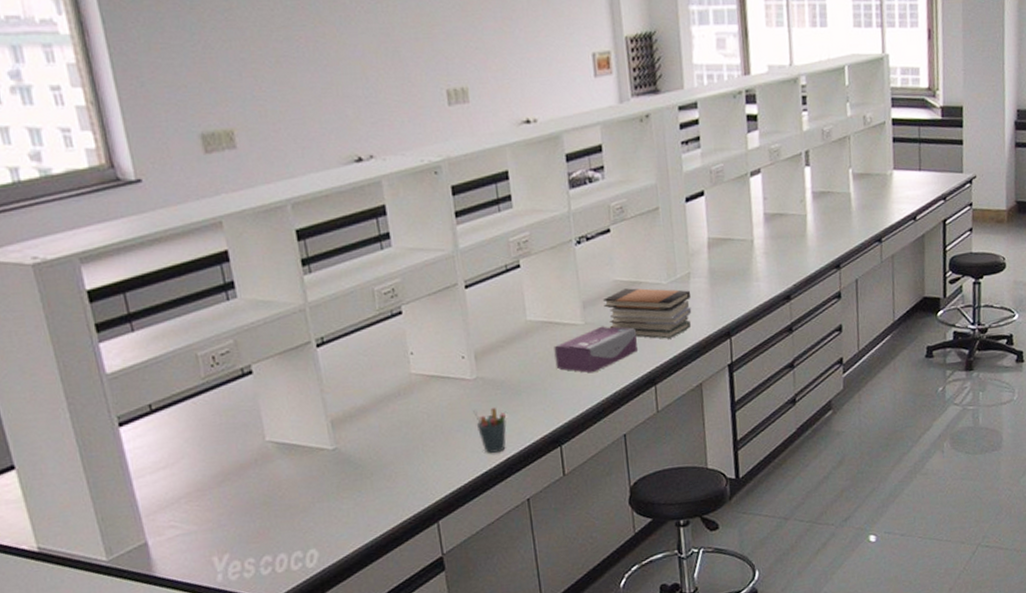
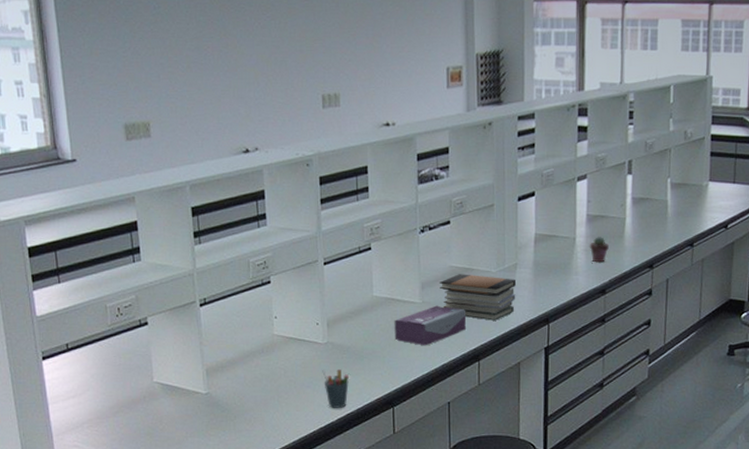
potted succulent: none [768,237,791,266] -> present [589,237,609,263]

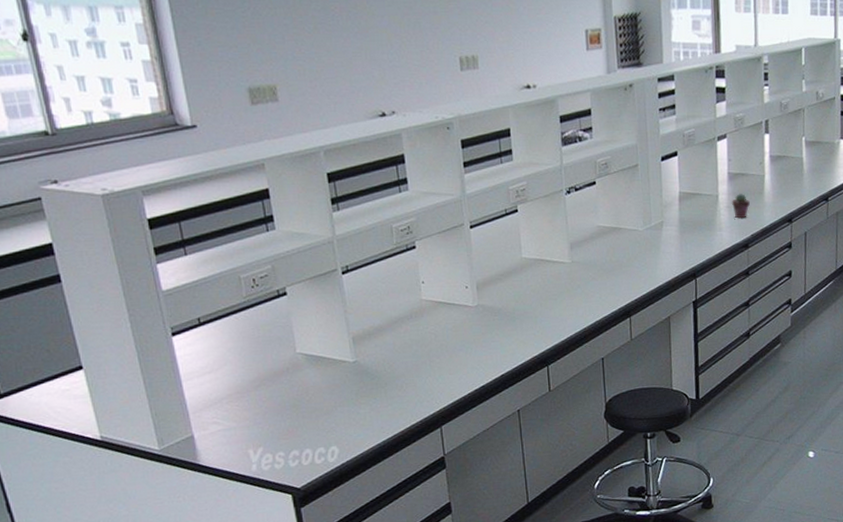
pen holder: present [322,368,350,408] -> none [474,330,503,370]
tissue box: present [394,305,466,346] -> none [544,264,616,305]
book stack: present [440,274,516,321] -> none [588,233,663,278]

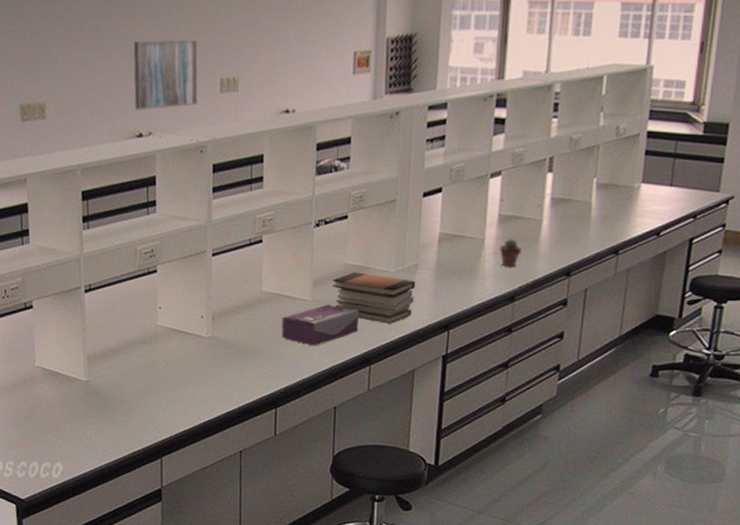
wall art: none [365,19,439,90] -> present [133,39,198,110]
tissue box: none [544,264,616,305] -> present [281,304,358,346]
book stack: none [588,233,663,278] -> present [332,272,415,324]

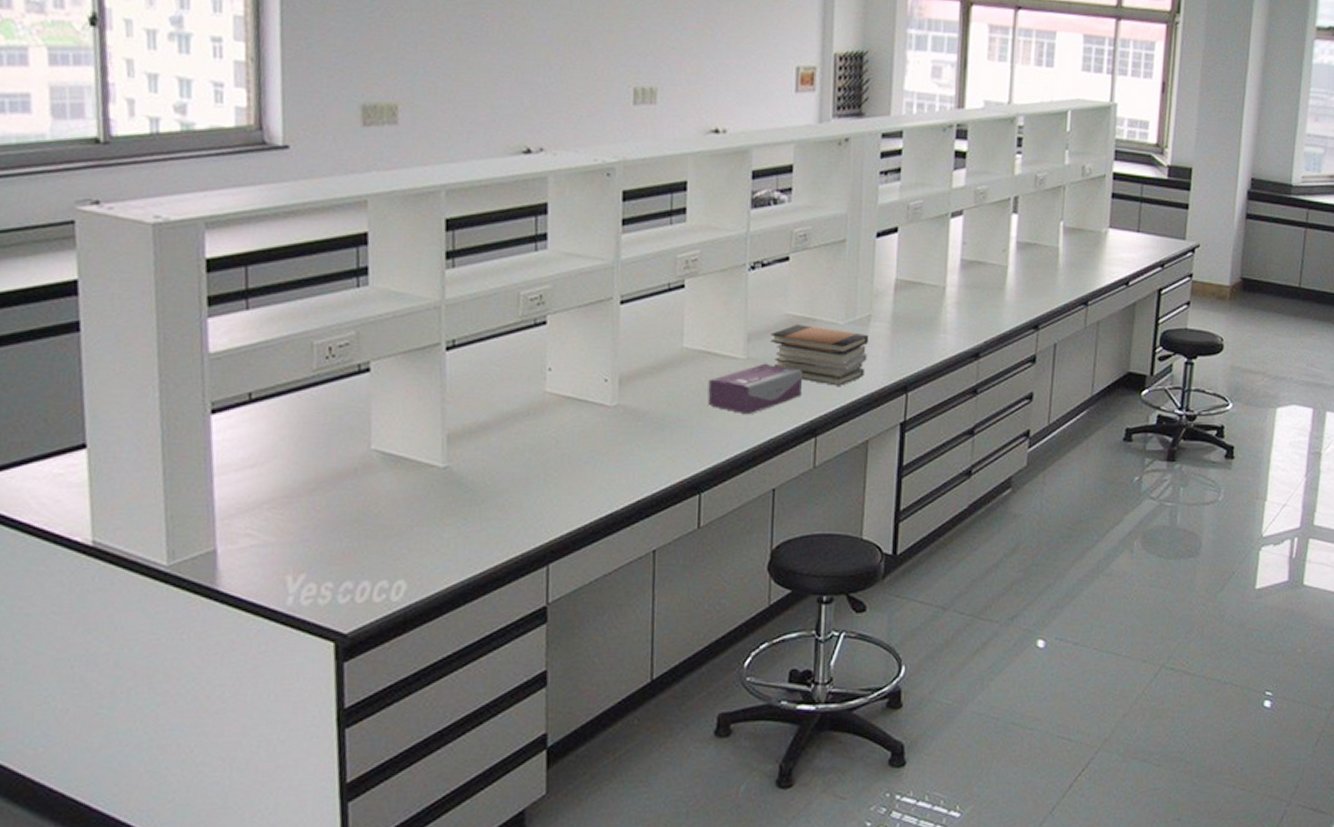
wall art: present [133,39,198,110] -> none [521,35,606,121]
potted succulent: present [499,239,521,267] -> none [961,287,986,319]

